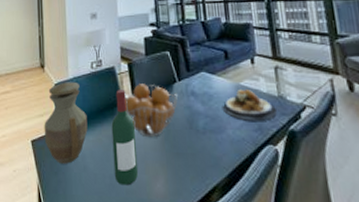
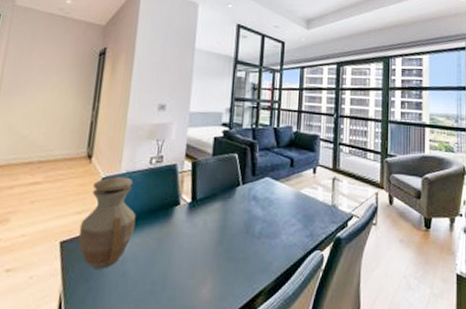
wine bottle: present [111,90,138,186] -> none [157,189,189,292]
fruit basket: present [124,84,178,138] -> none [181,184,239,241]
plate: present [222,88,277,121] -> none [280,196,328,228]

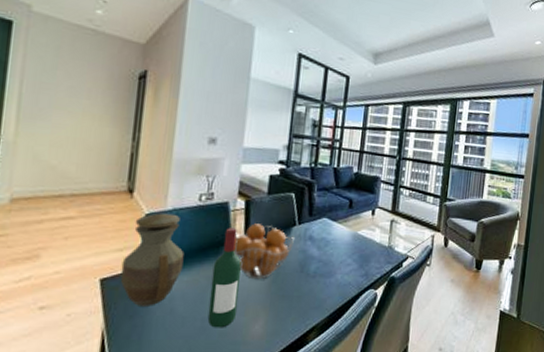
wine bottle: none [157,189,189,292] -> present [207,228,242,328]
fruit basket: none [181,184,239,241] -> present [233,223,294,280]

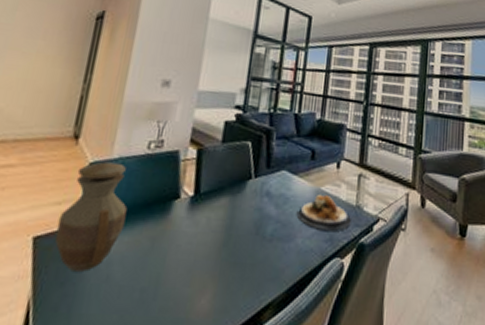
wine bottle: present [207,228,242,328] -> none [147,180,190,302]
fruit basket: present [233,223,294,280] -> none [181,175,250,243]
plate: none [336,237,384,268] -> present [296,193,351,231]

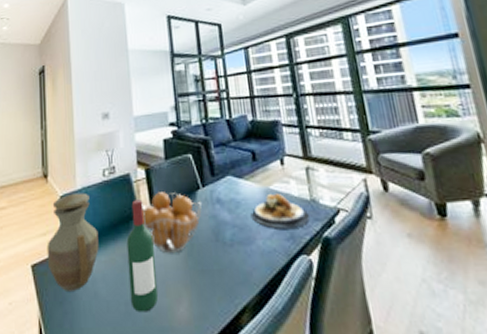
wine bottle: none [147,180,190,302] -> present [126,199,158,313]
fruit basket: none [181,175,250,243] -> present [142,192,202,254]

